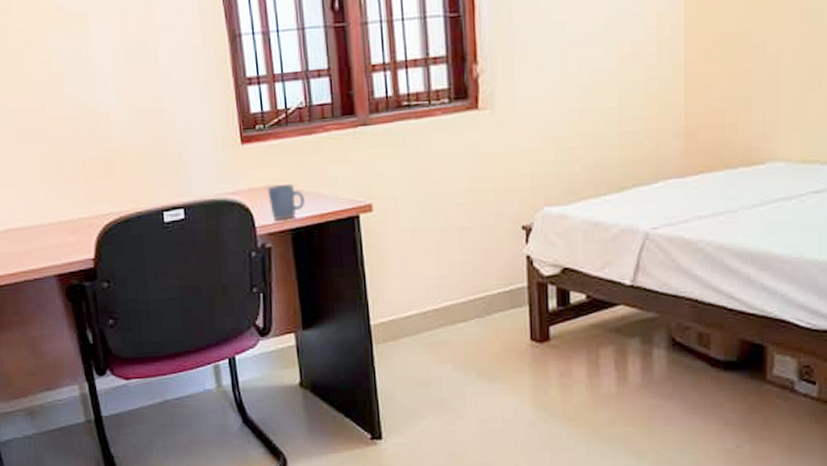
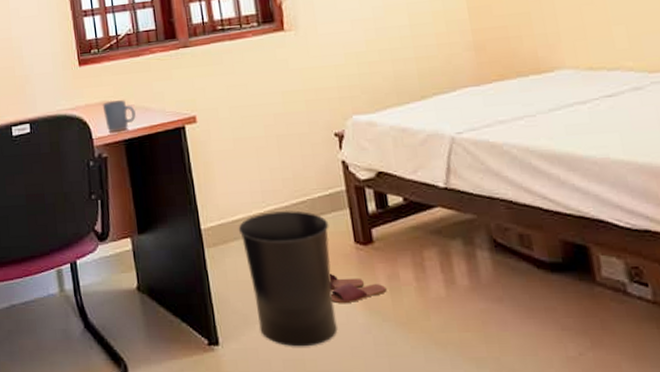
waste bin: none [410,306,506,440] -> present [238,210,337,346]
slippers: none [500,371,558,399] -> present [329,274,387,303]

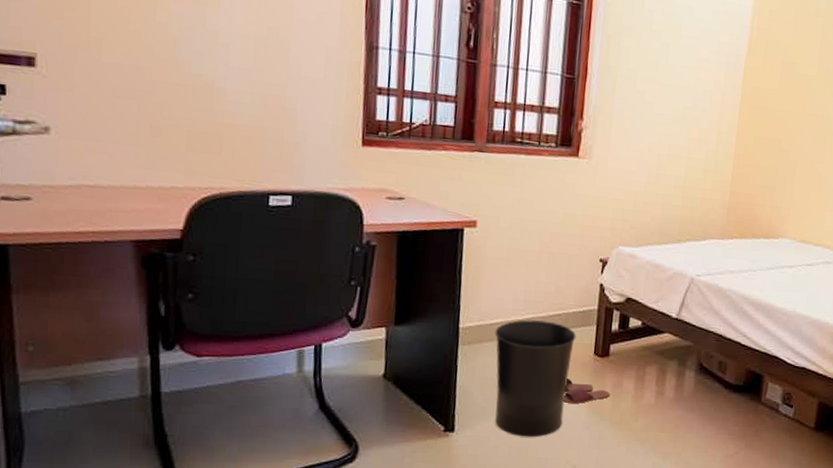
mug: present [102,100,136,133] -> none [380,188,416,222]

